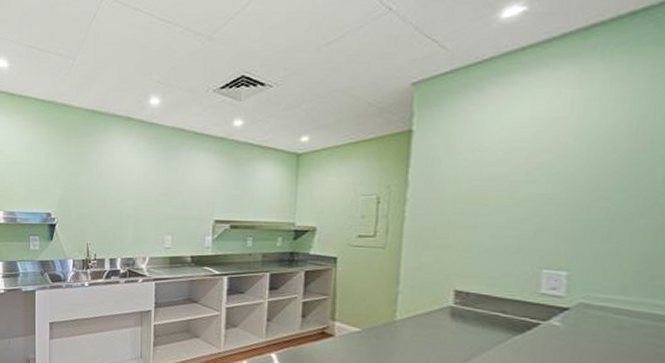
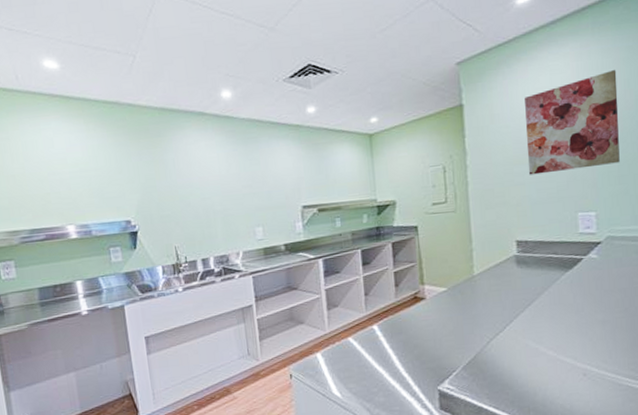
wall art: none [483,103,629,219] -> present [525,70,620,175]

